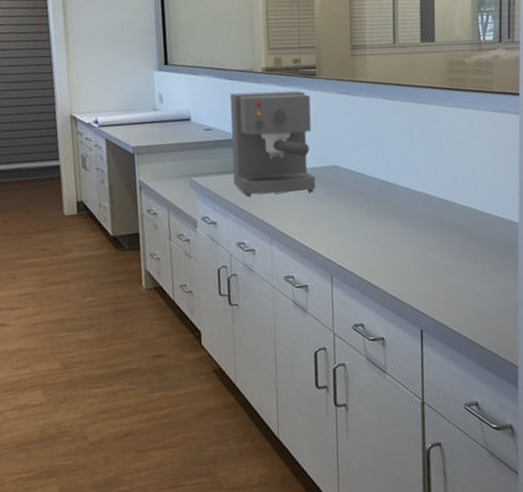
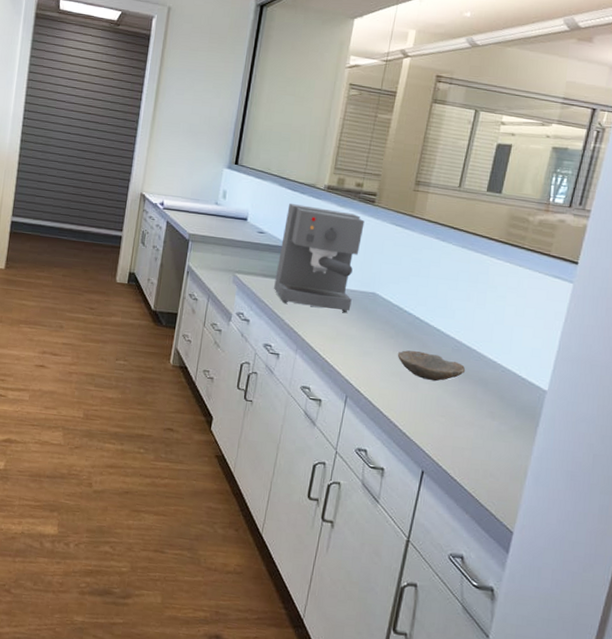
bowl: none [371,212,440,240] -> present [397,350,466,382]

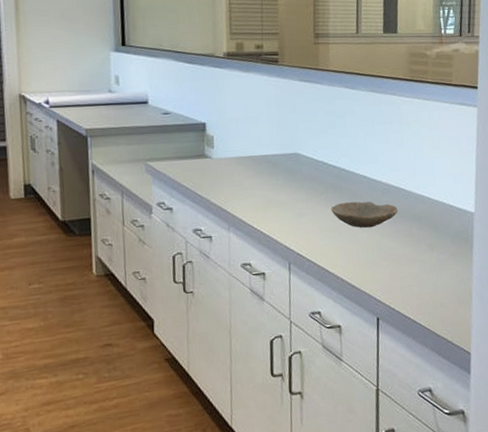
coffee maker: present [274,204,365,312] -> none [189,76,276,183]

